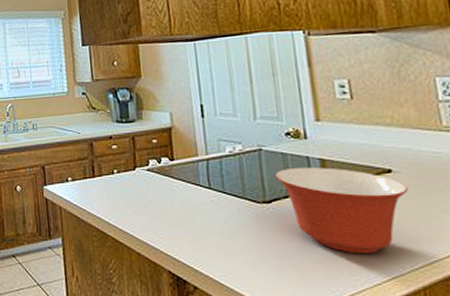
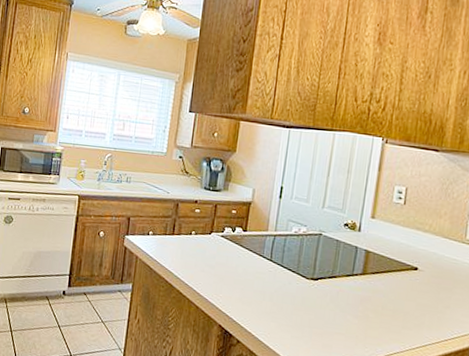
mixing bowl: present [275,167,408,254] -> none [326,254,426,332]

